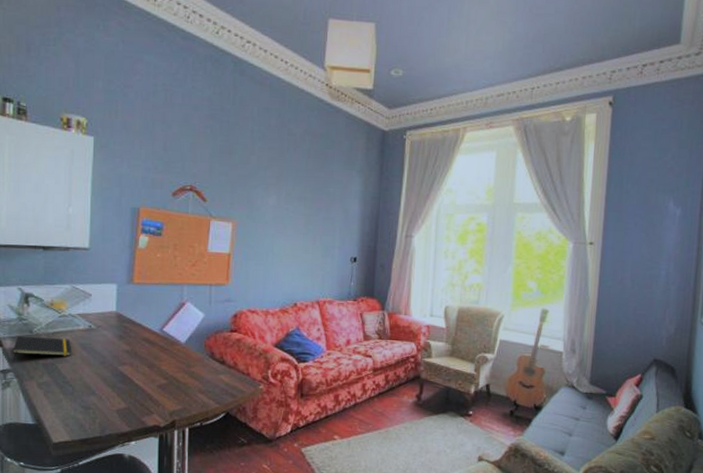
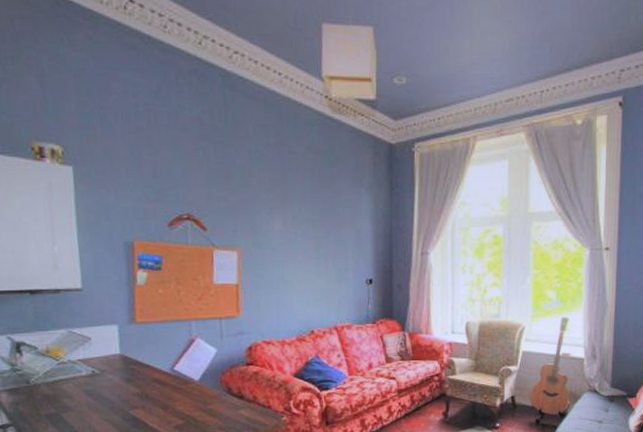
notepad: present [12,335,71,362] -> none [9,387,76,416]

